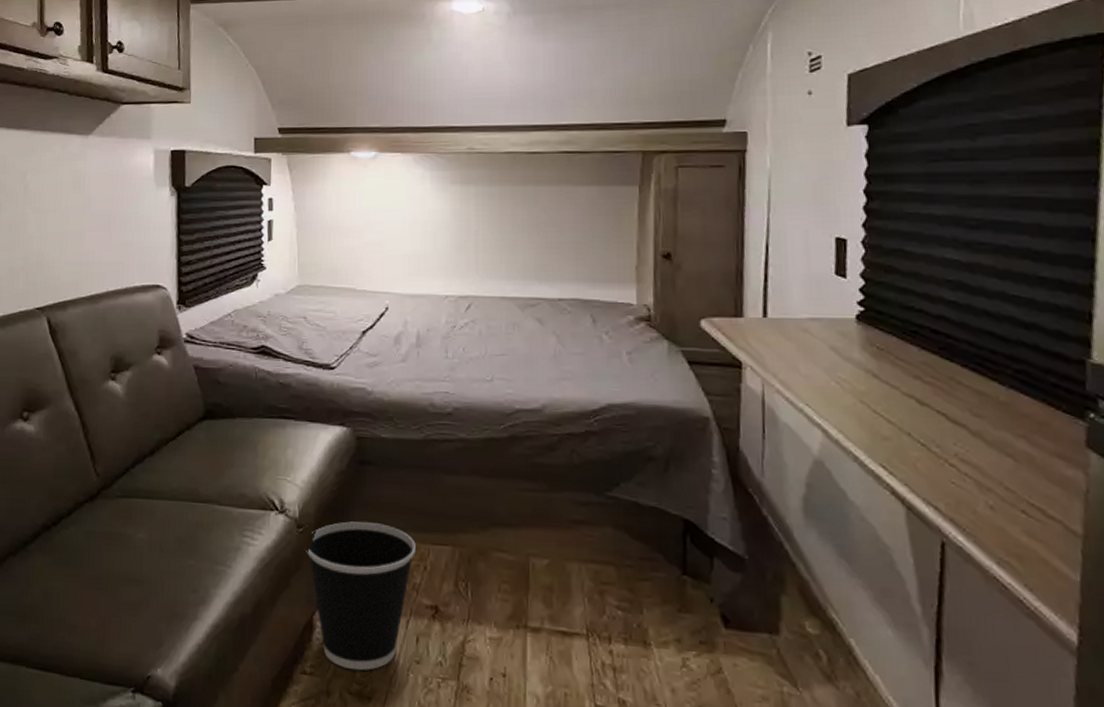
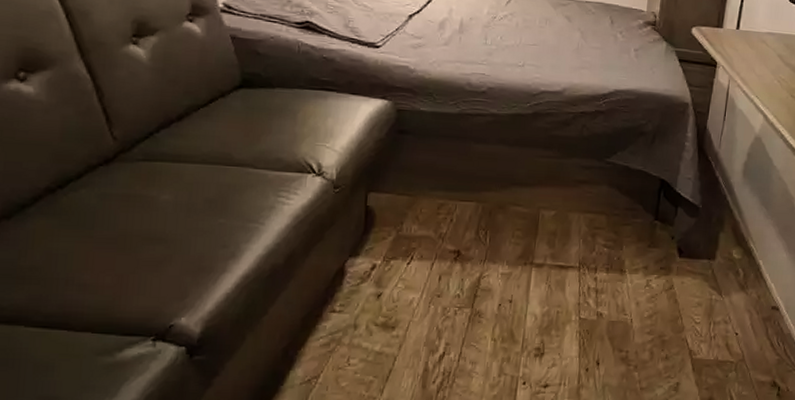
wastebasket: present [306,521,416,671] -> none [341,182,445,306]

